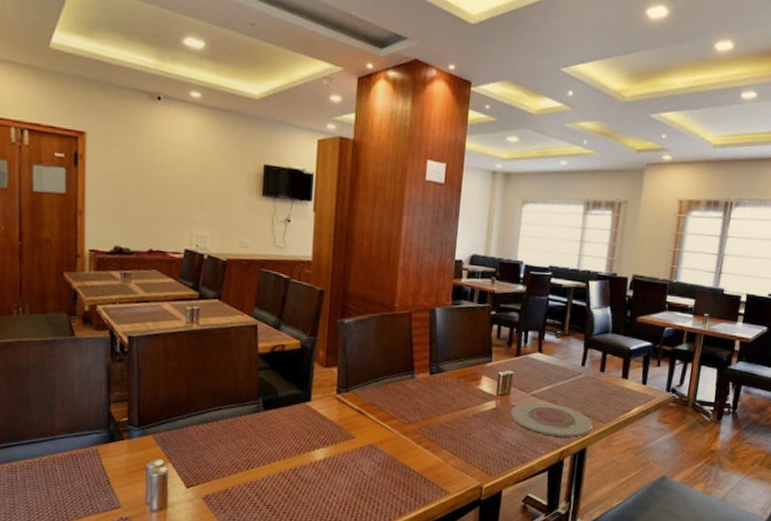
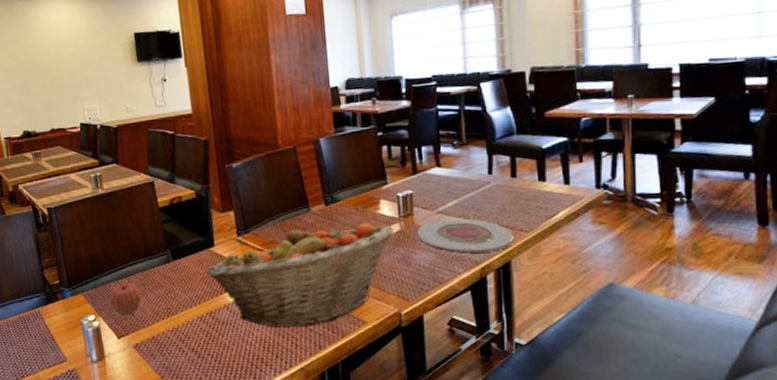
apple: none [183,429,222,464] -> present [109,283,142,316]
fruit basket: none [297,393,490,492] -> present [206,222,394,328]

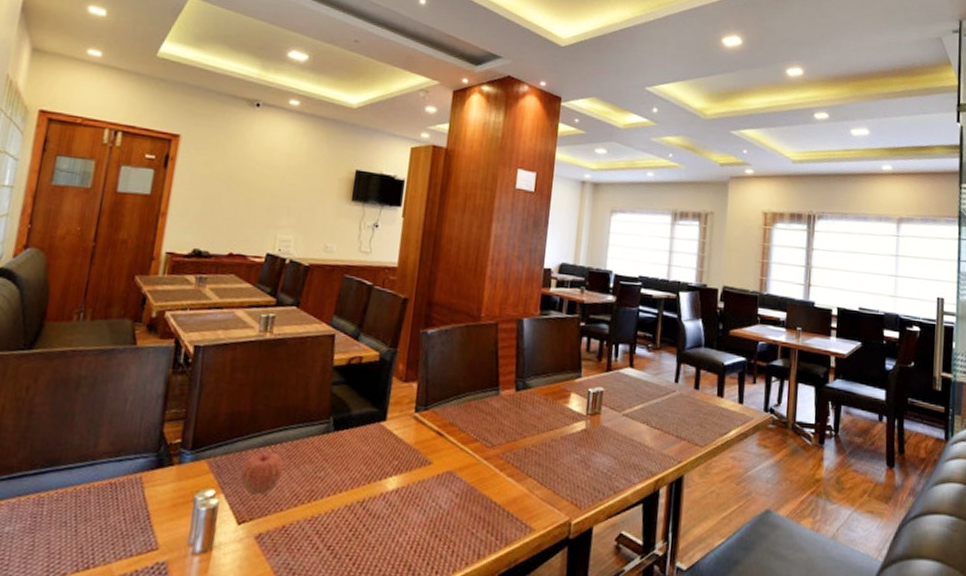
fruit basket: present [206,222,394,328] -> none [369,412,579,529]
plate: present [416,218,513,253] -> none [600,422,689,464]

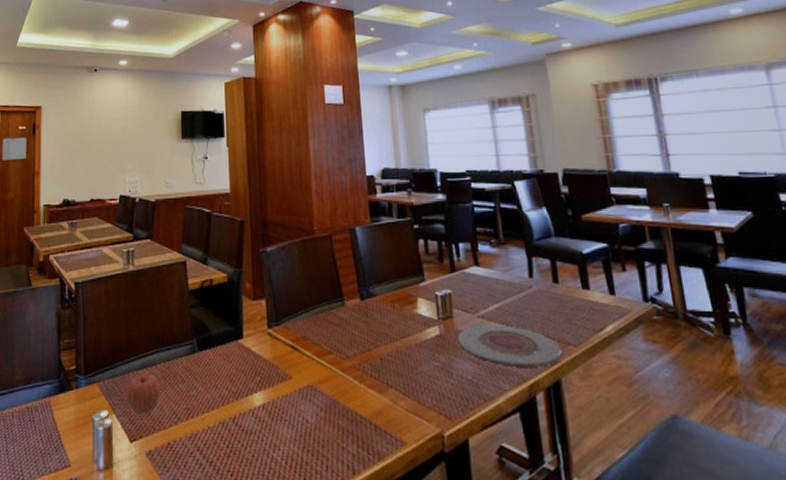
plate: none [600,422,689,464] -> present [457,325,562,367]

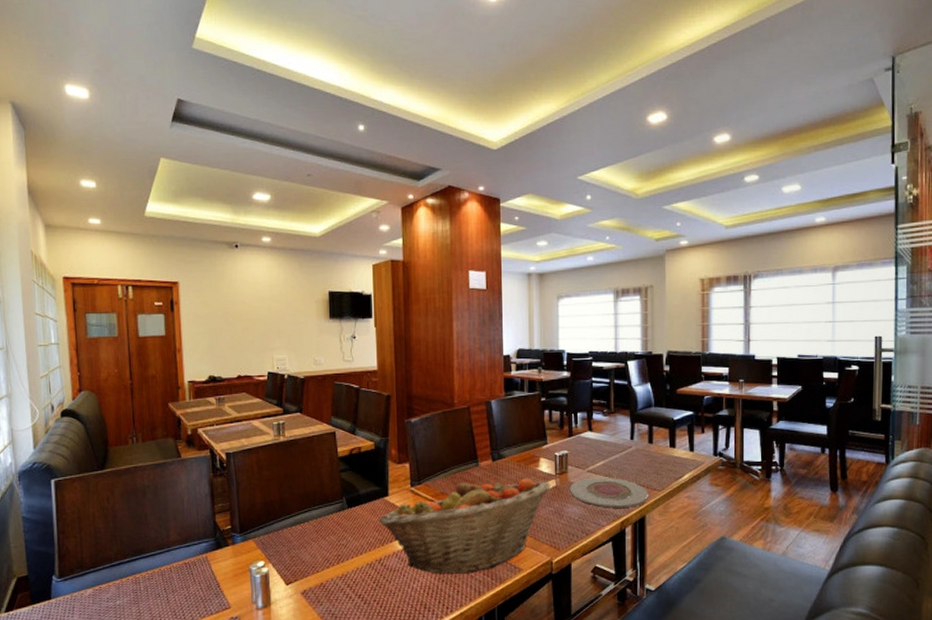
apple: present [126,375,161,414] -> none [280,530,313,562]
fruit basket: none [232,322,433,444] -> present [378,478,550,574]

